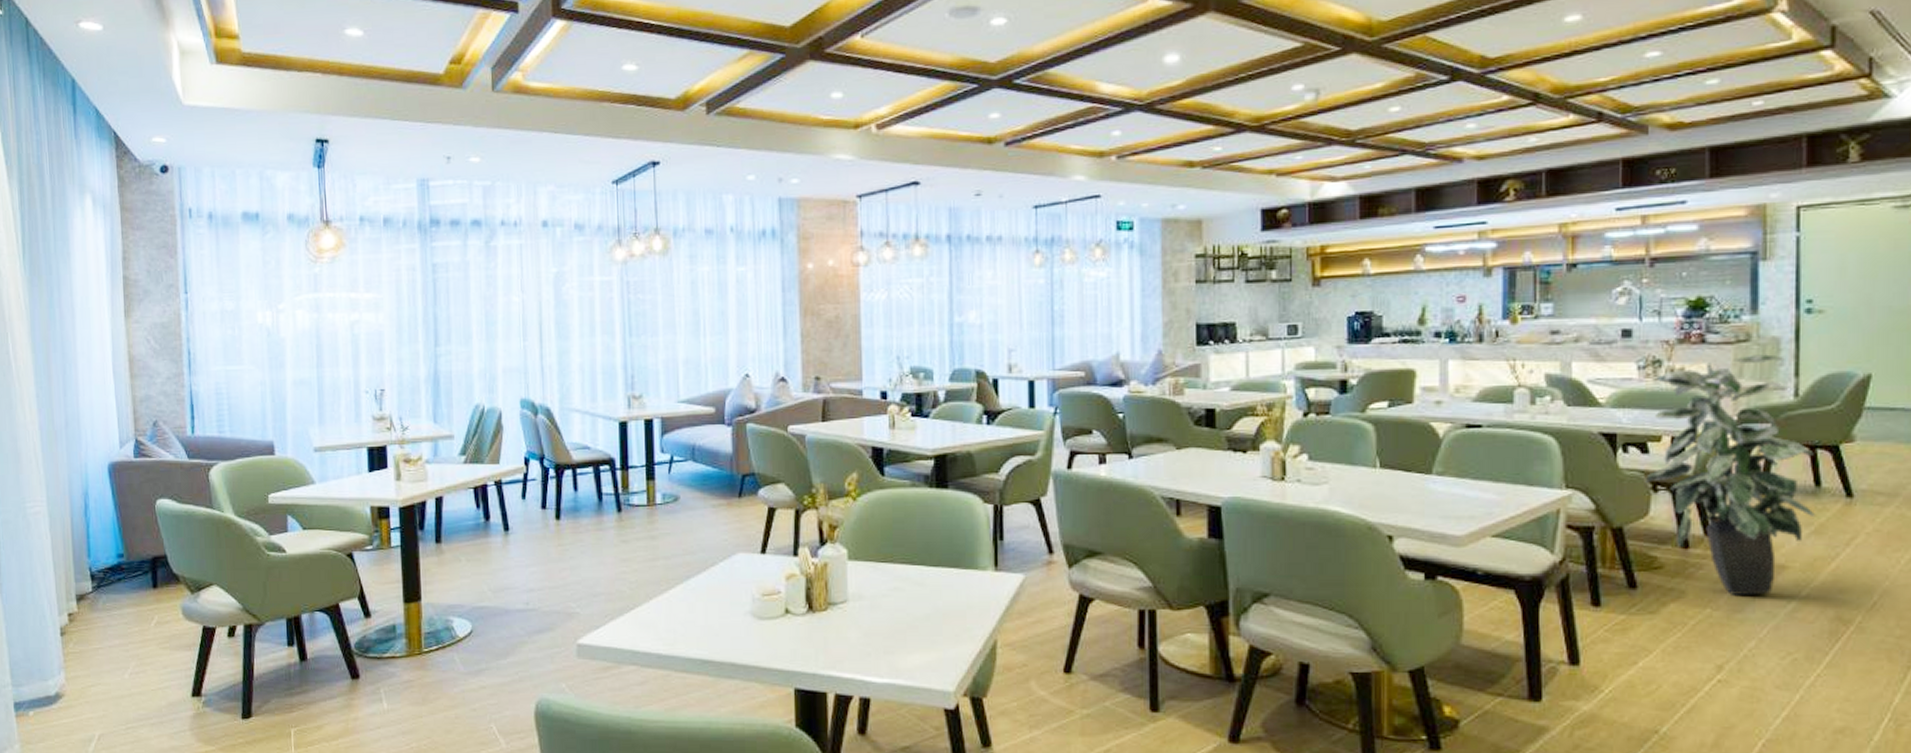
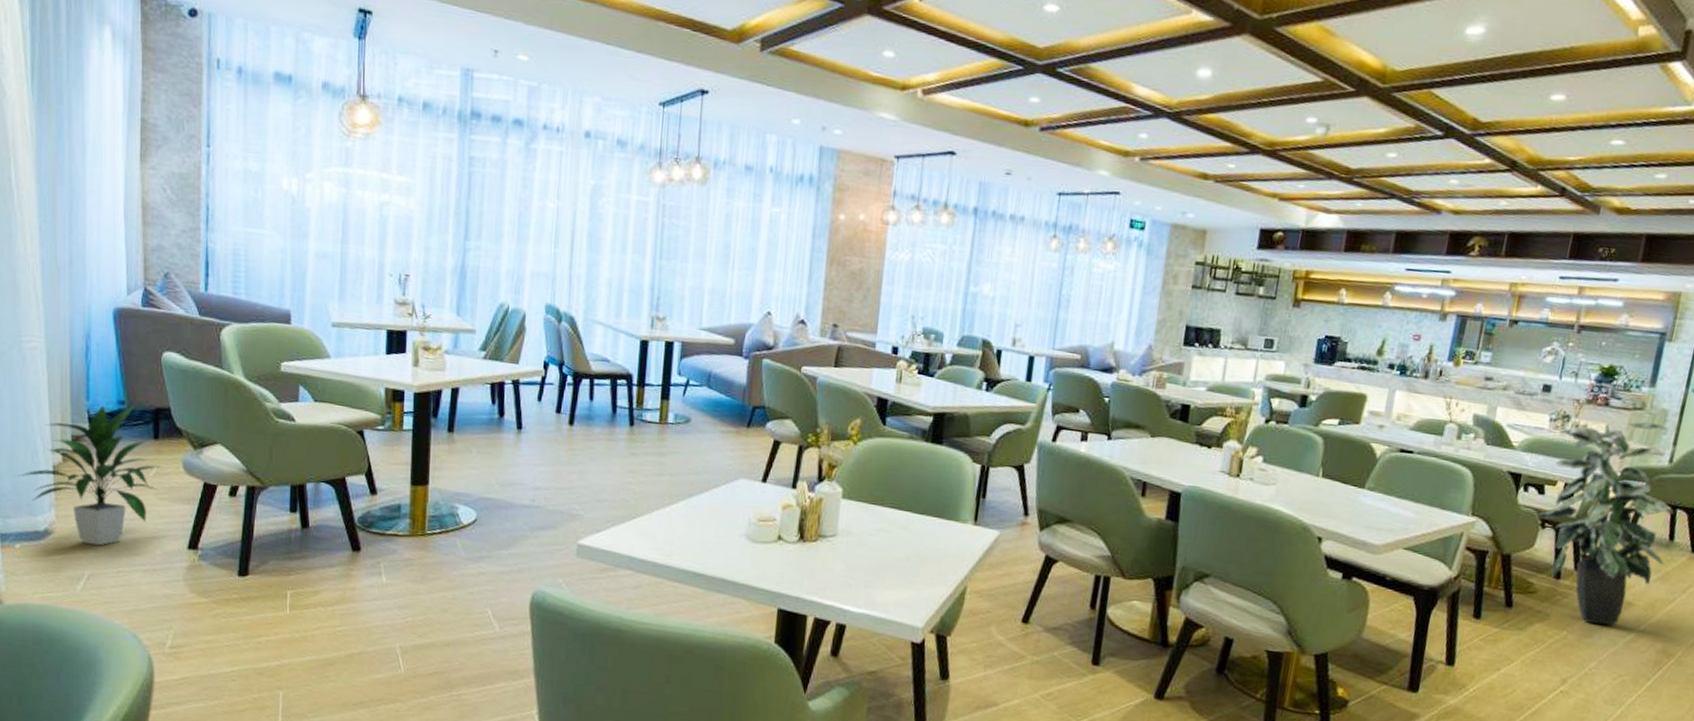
indoor plant: none [28,556,161,704] -> present [18,405,161,546]

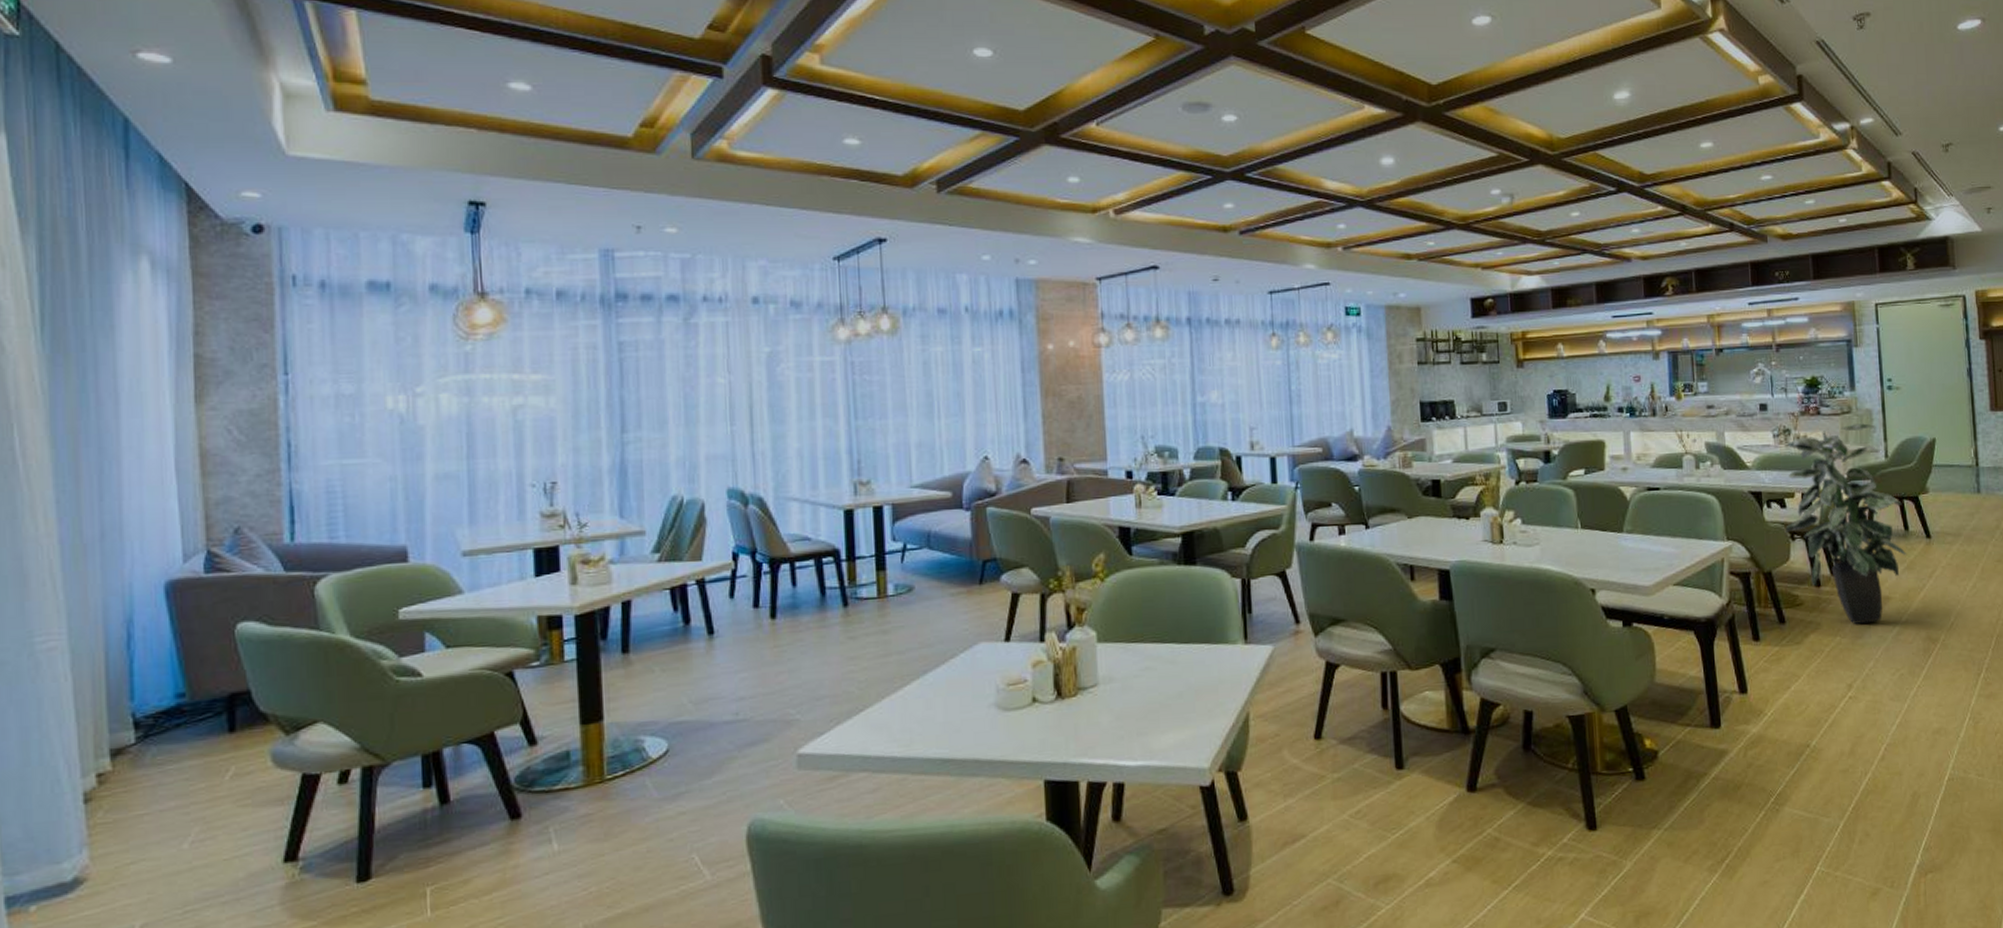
indoor plant: present [18,405,161,546] -> none [31,695,240,887]

